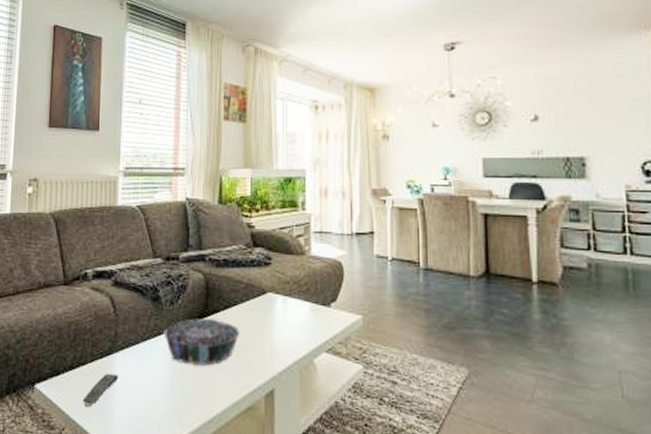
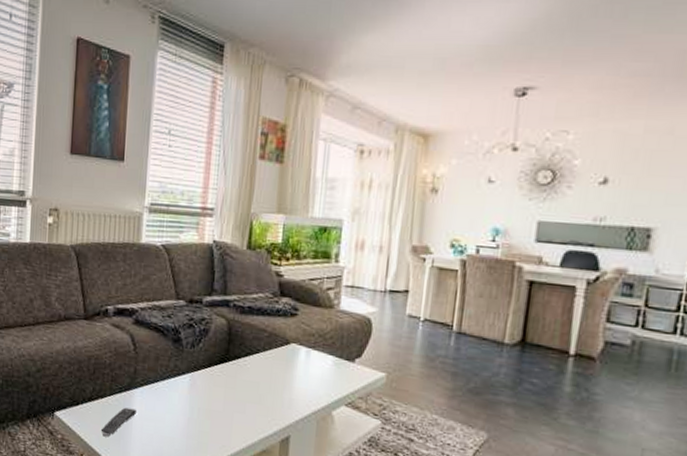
decorative bowl: present [163,317,240,367] -> none [183,362,260,409]

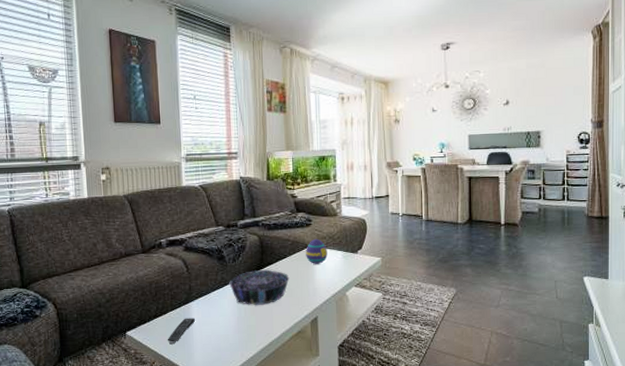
decorative bowl: none [183,362,260,409] -> present [229,269,290,306]
decorative egg: none [285,334,315,368] -> present [306,238,328,264]

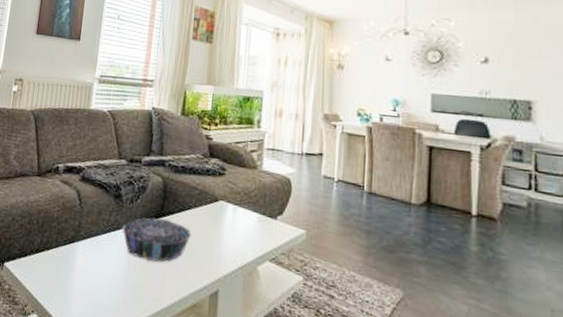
remote control: present [167,318,195,345] -> none [44,259,79,289]
decorative egg: present [306,238,328,264] -> none [214,192,241,225]

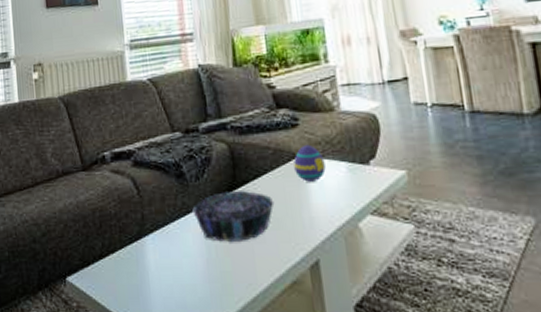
decorative egg: none [214,192,241,225] -> present [293,144,326,182]

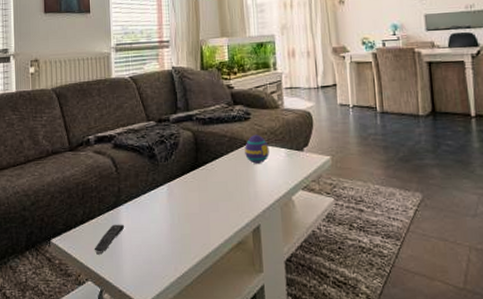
remote control: none [116,259,151,296] -> present [94,224,124,255]
decorative bowl: present [192,190,275,243] -> none [161,169,228,212]

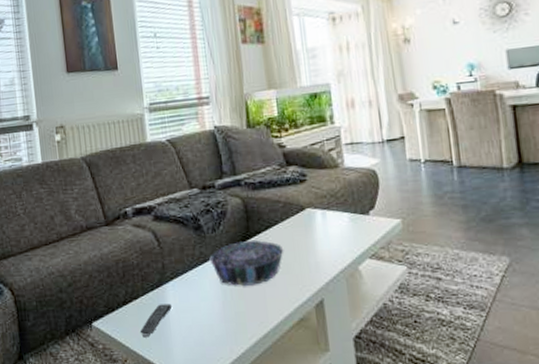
decorative bowl: none [161,169,228,212] -> present [209,239,284,287]
decorative egg: present [245,134,269,164] -> none [301,197,330,231]

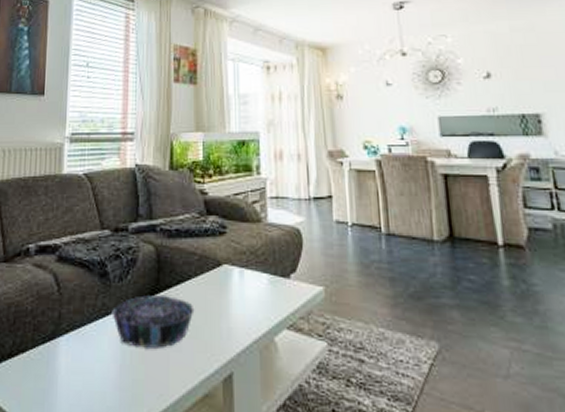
remote control: present [140,303,172,338] -> none [21,361,62,401]

